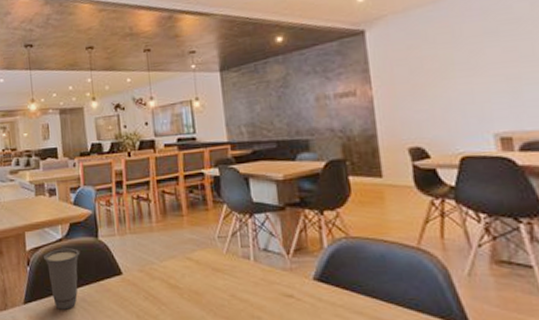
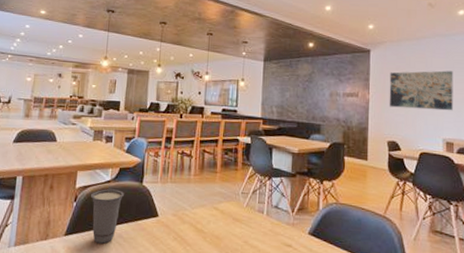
wall art: none [398,37,505,102] -> present [389,70,453,111]

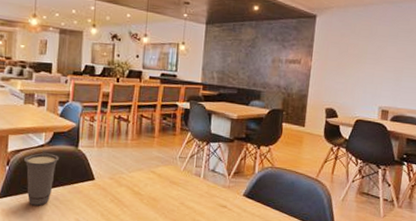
wall art: present [389,70,453,111] -> none [330,39,397,80]

